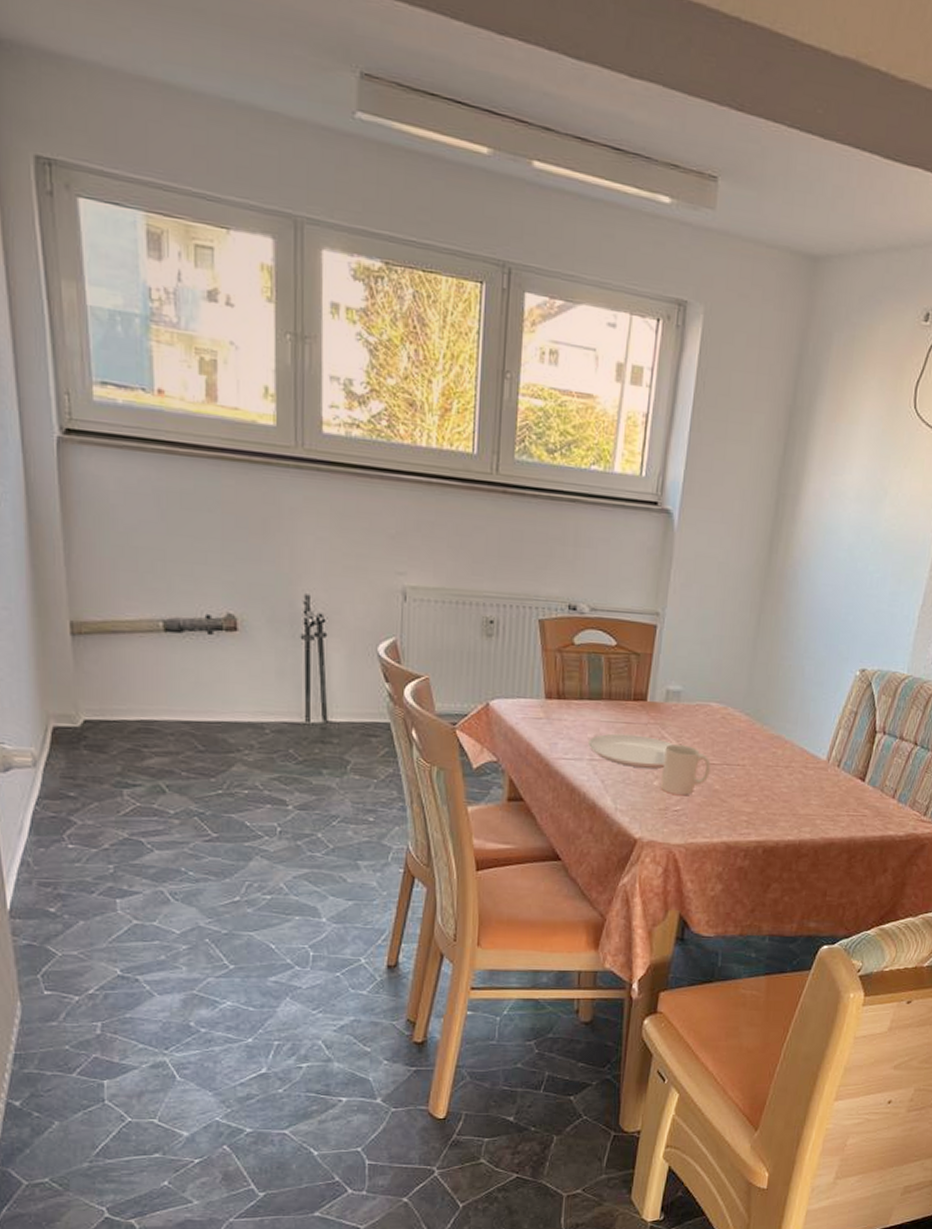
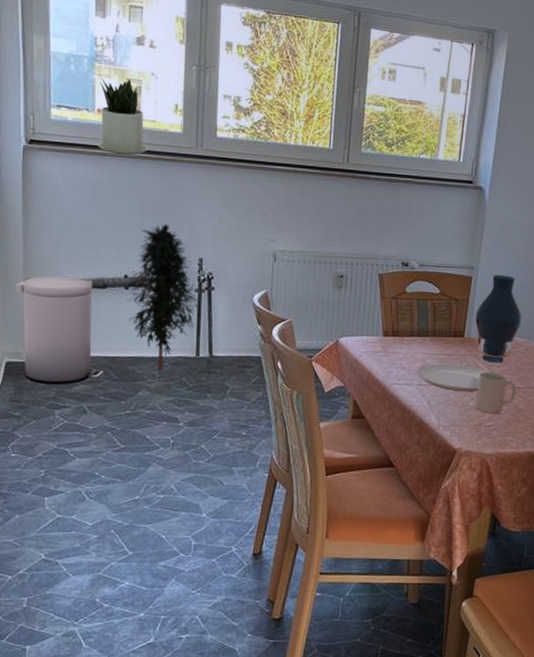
pedal bin: none [59,614,186,757] -> present [15,276,105,385]
planter: none [159,346,230,455] -> present [97,78,148,156]
plant: none [211,547,313,739] -> present [127,223,203,370]
vase: none [661,623,719,734] -> present [475,274,522,363]

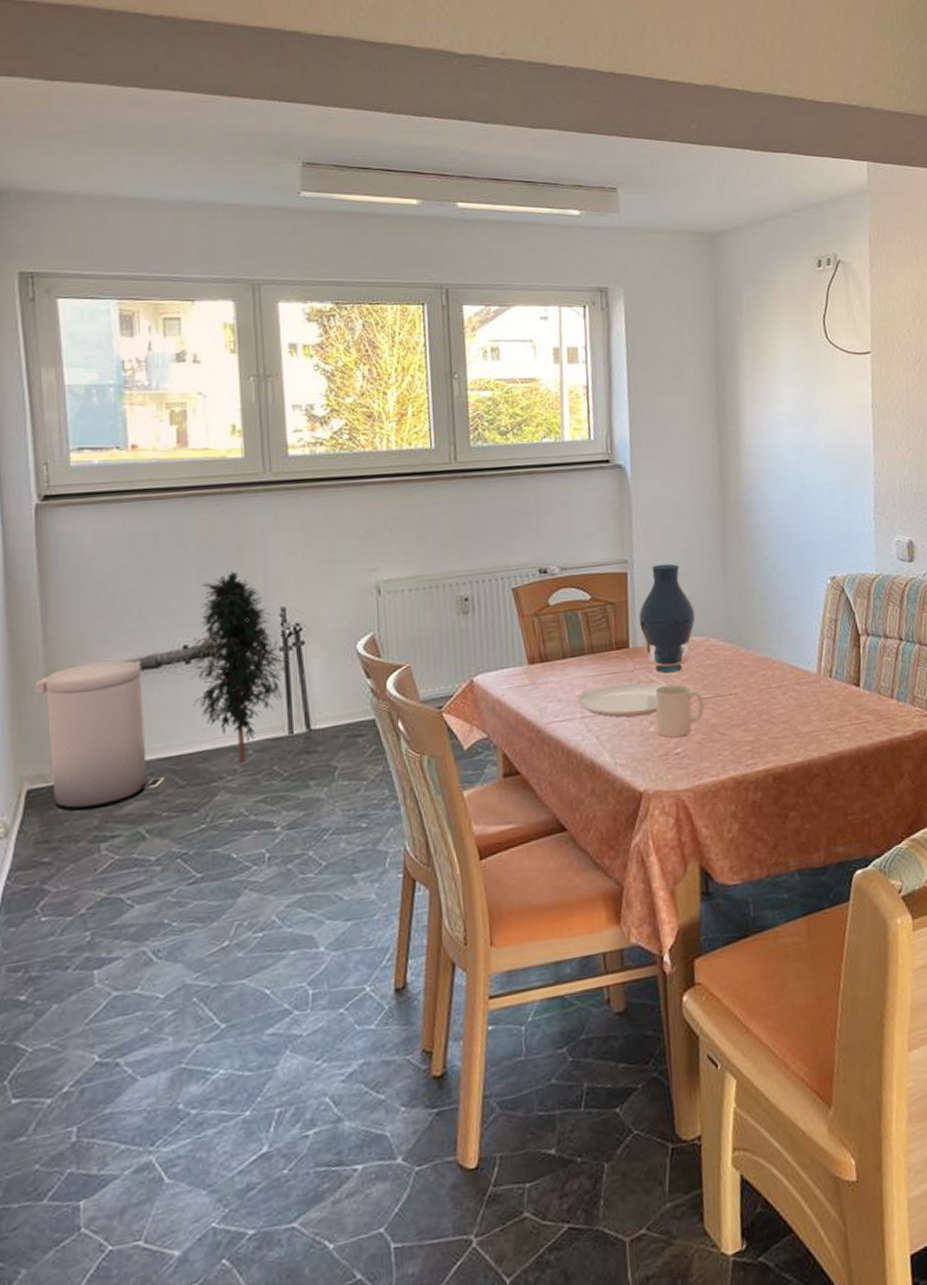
planter: present [97,78,148,156] -> none [132,403,201,497]

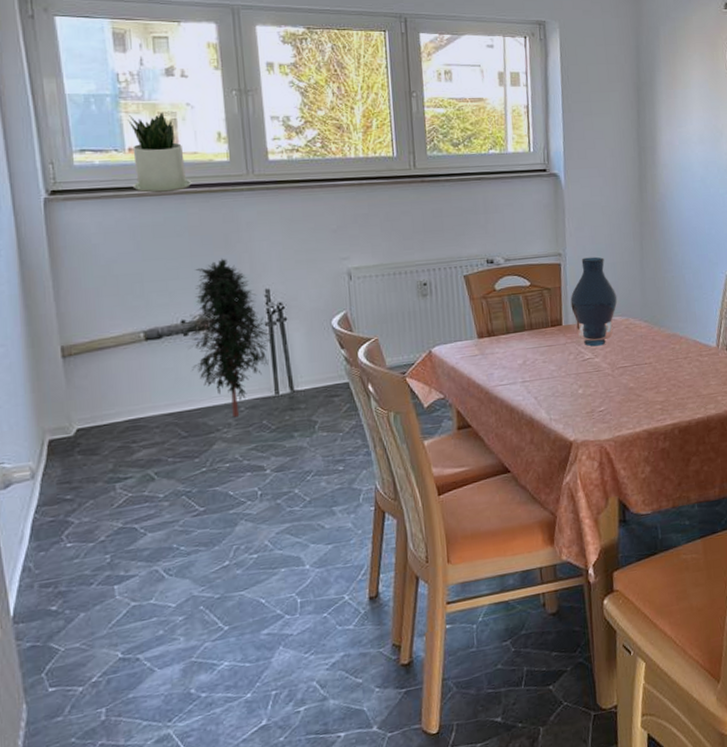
pedal bin: present [34,660,166,811] -> none [51,332,171,458]
planter: none [132,403,201,497] -> present [128,112,192,193]
plate: present [578,683,664,718] -> none [519,354,591,382]
mug: present [655,684,704,738] -> none [583,355,624,398]

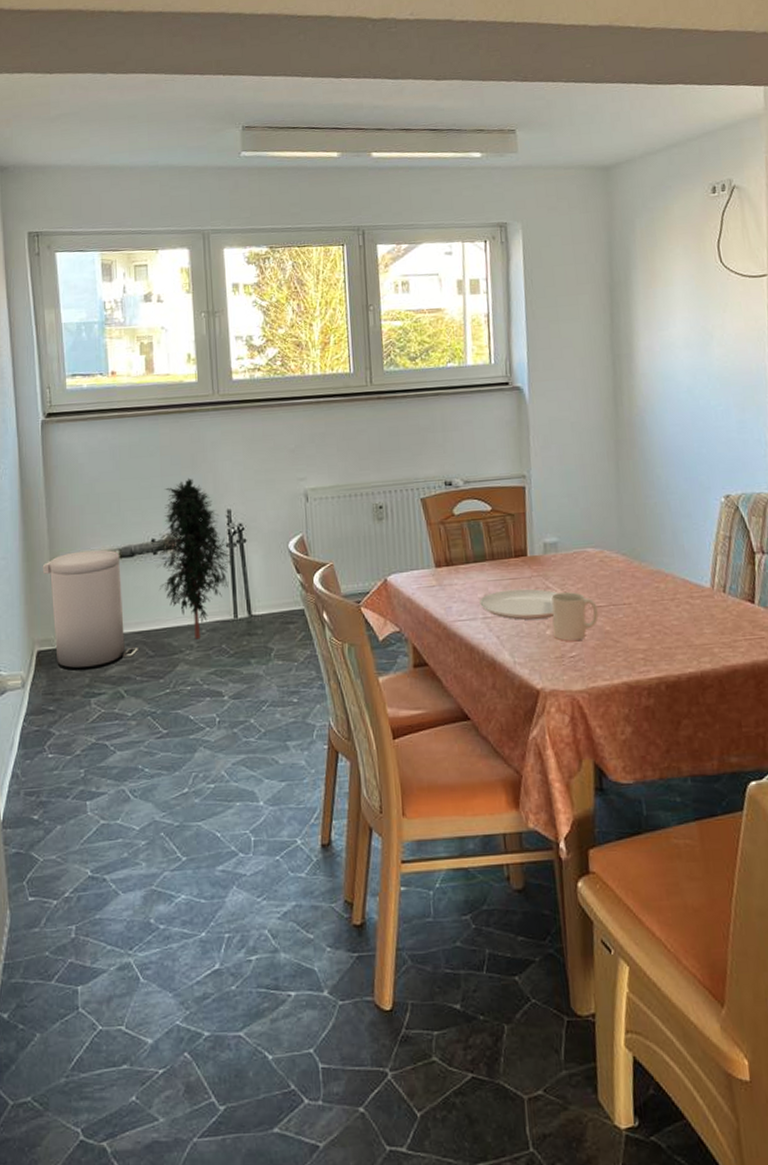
pedal bin: none [51,332,171,458] -> present [42,549,139,671]
planter: present [128,112,192,193] -> none [112,337,164,415]
plate: none [519,354,591,382] -> present [480,588,560,620]
vase: present [570,256,618,347] -> none [536,479,590,582]
mug: none [583,355,624,398] -> present [551,592,599,641]

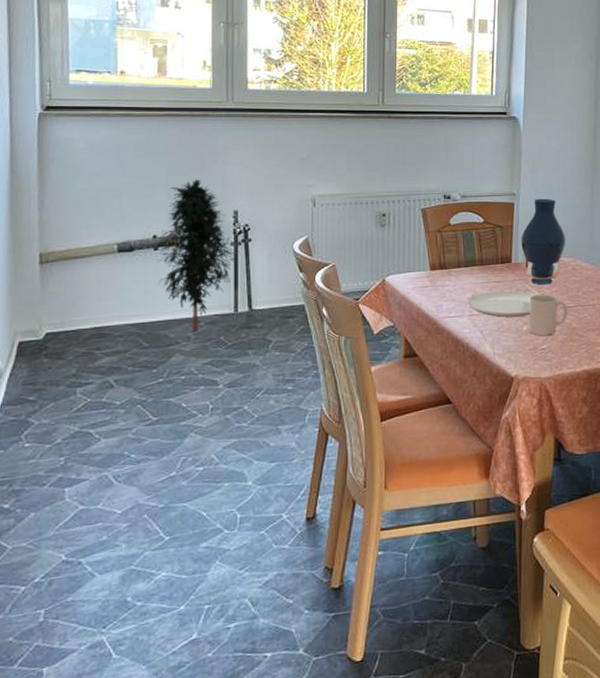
pedal bin: present [42,549,139,671] -> none [30,243,133,362]
vase: none [536,479,590,582] -> present [521,198,566,285]

